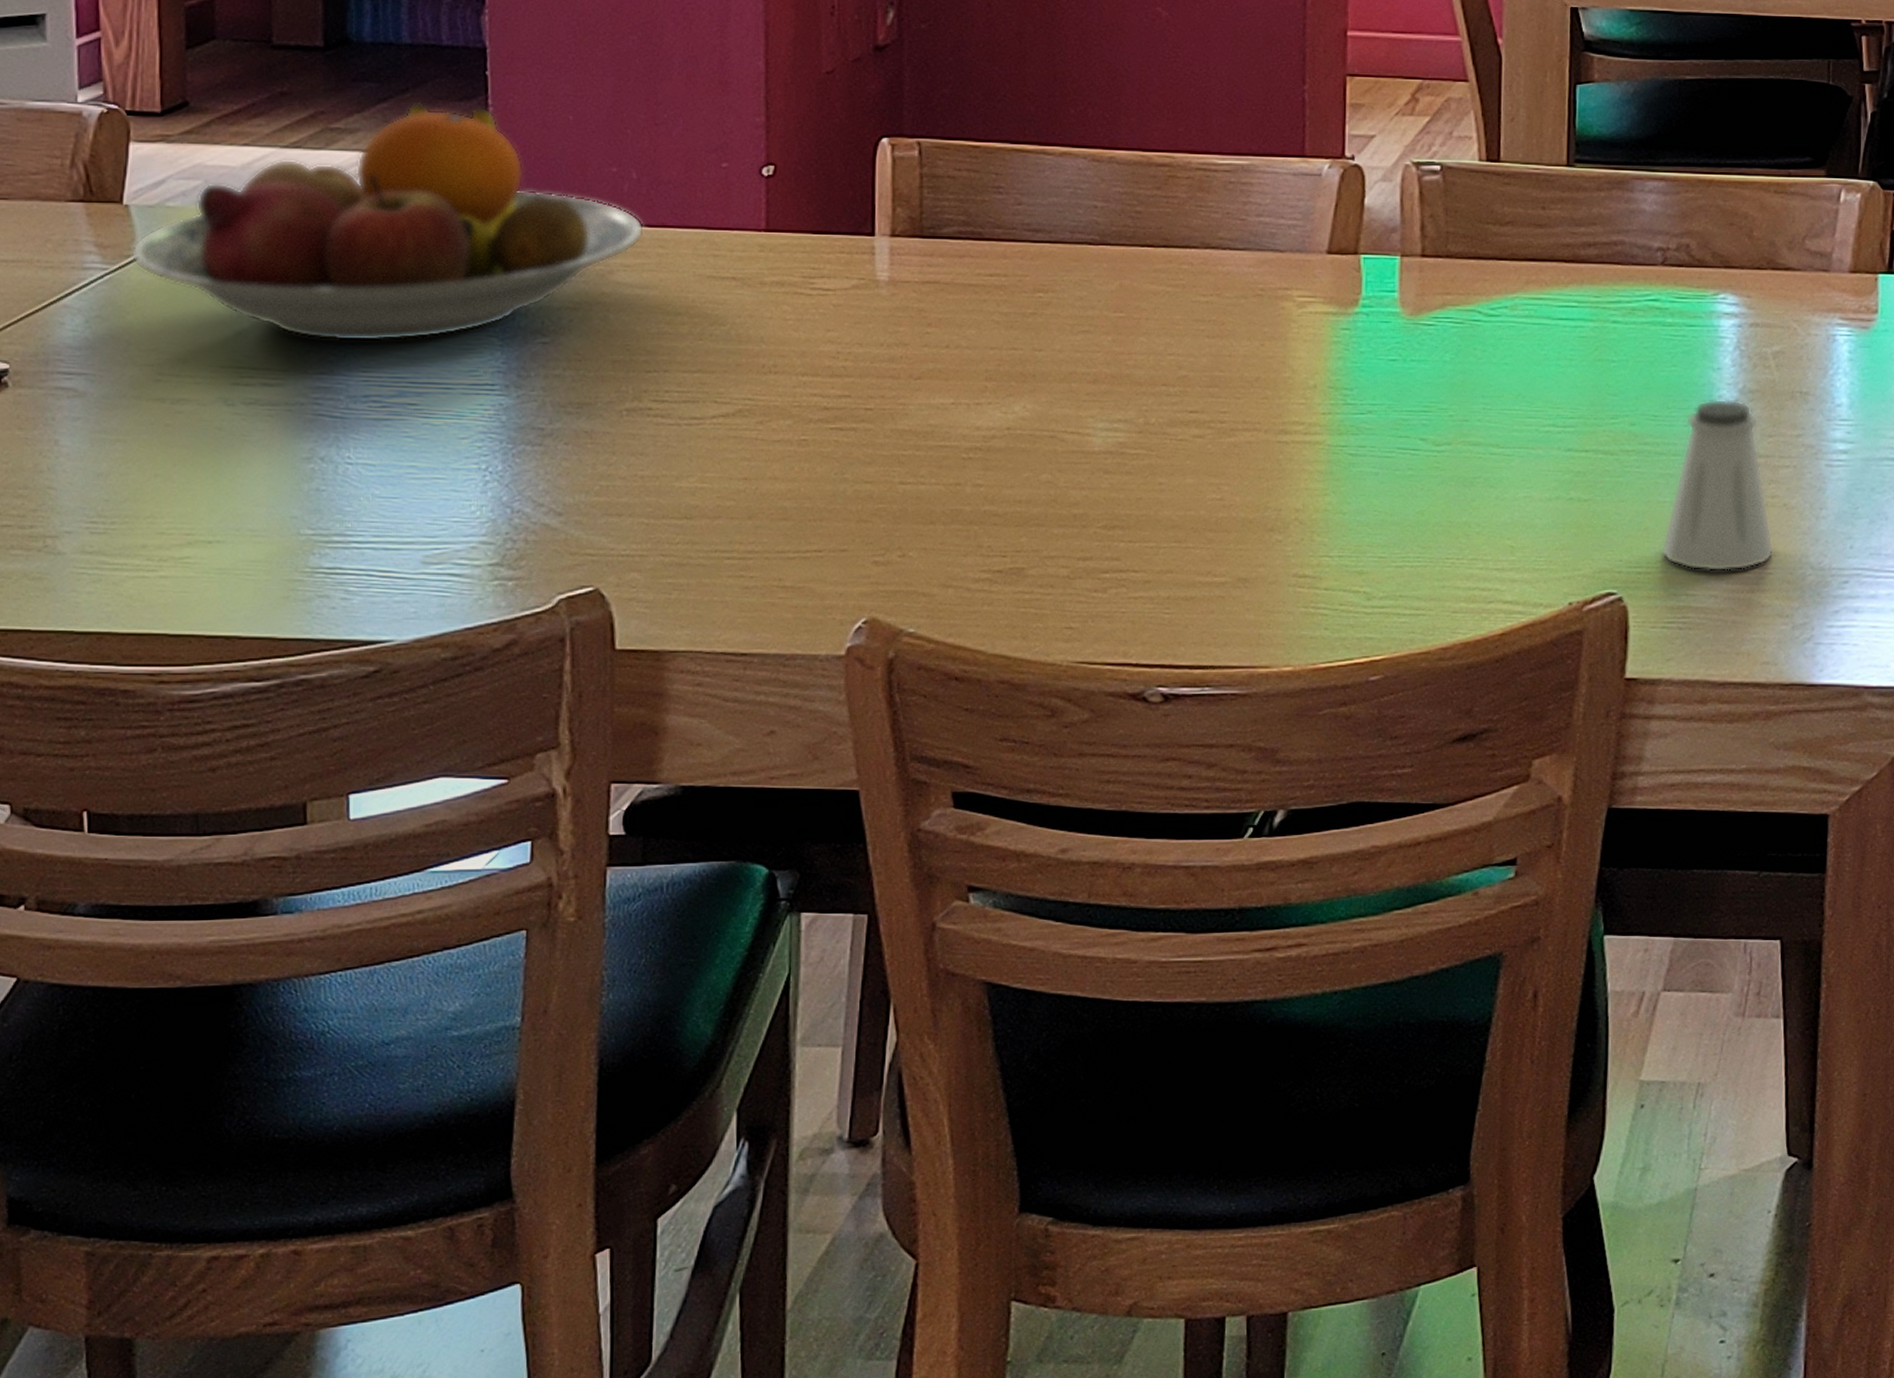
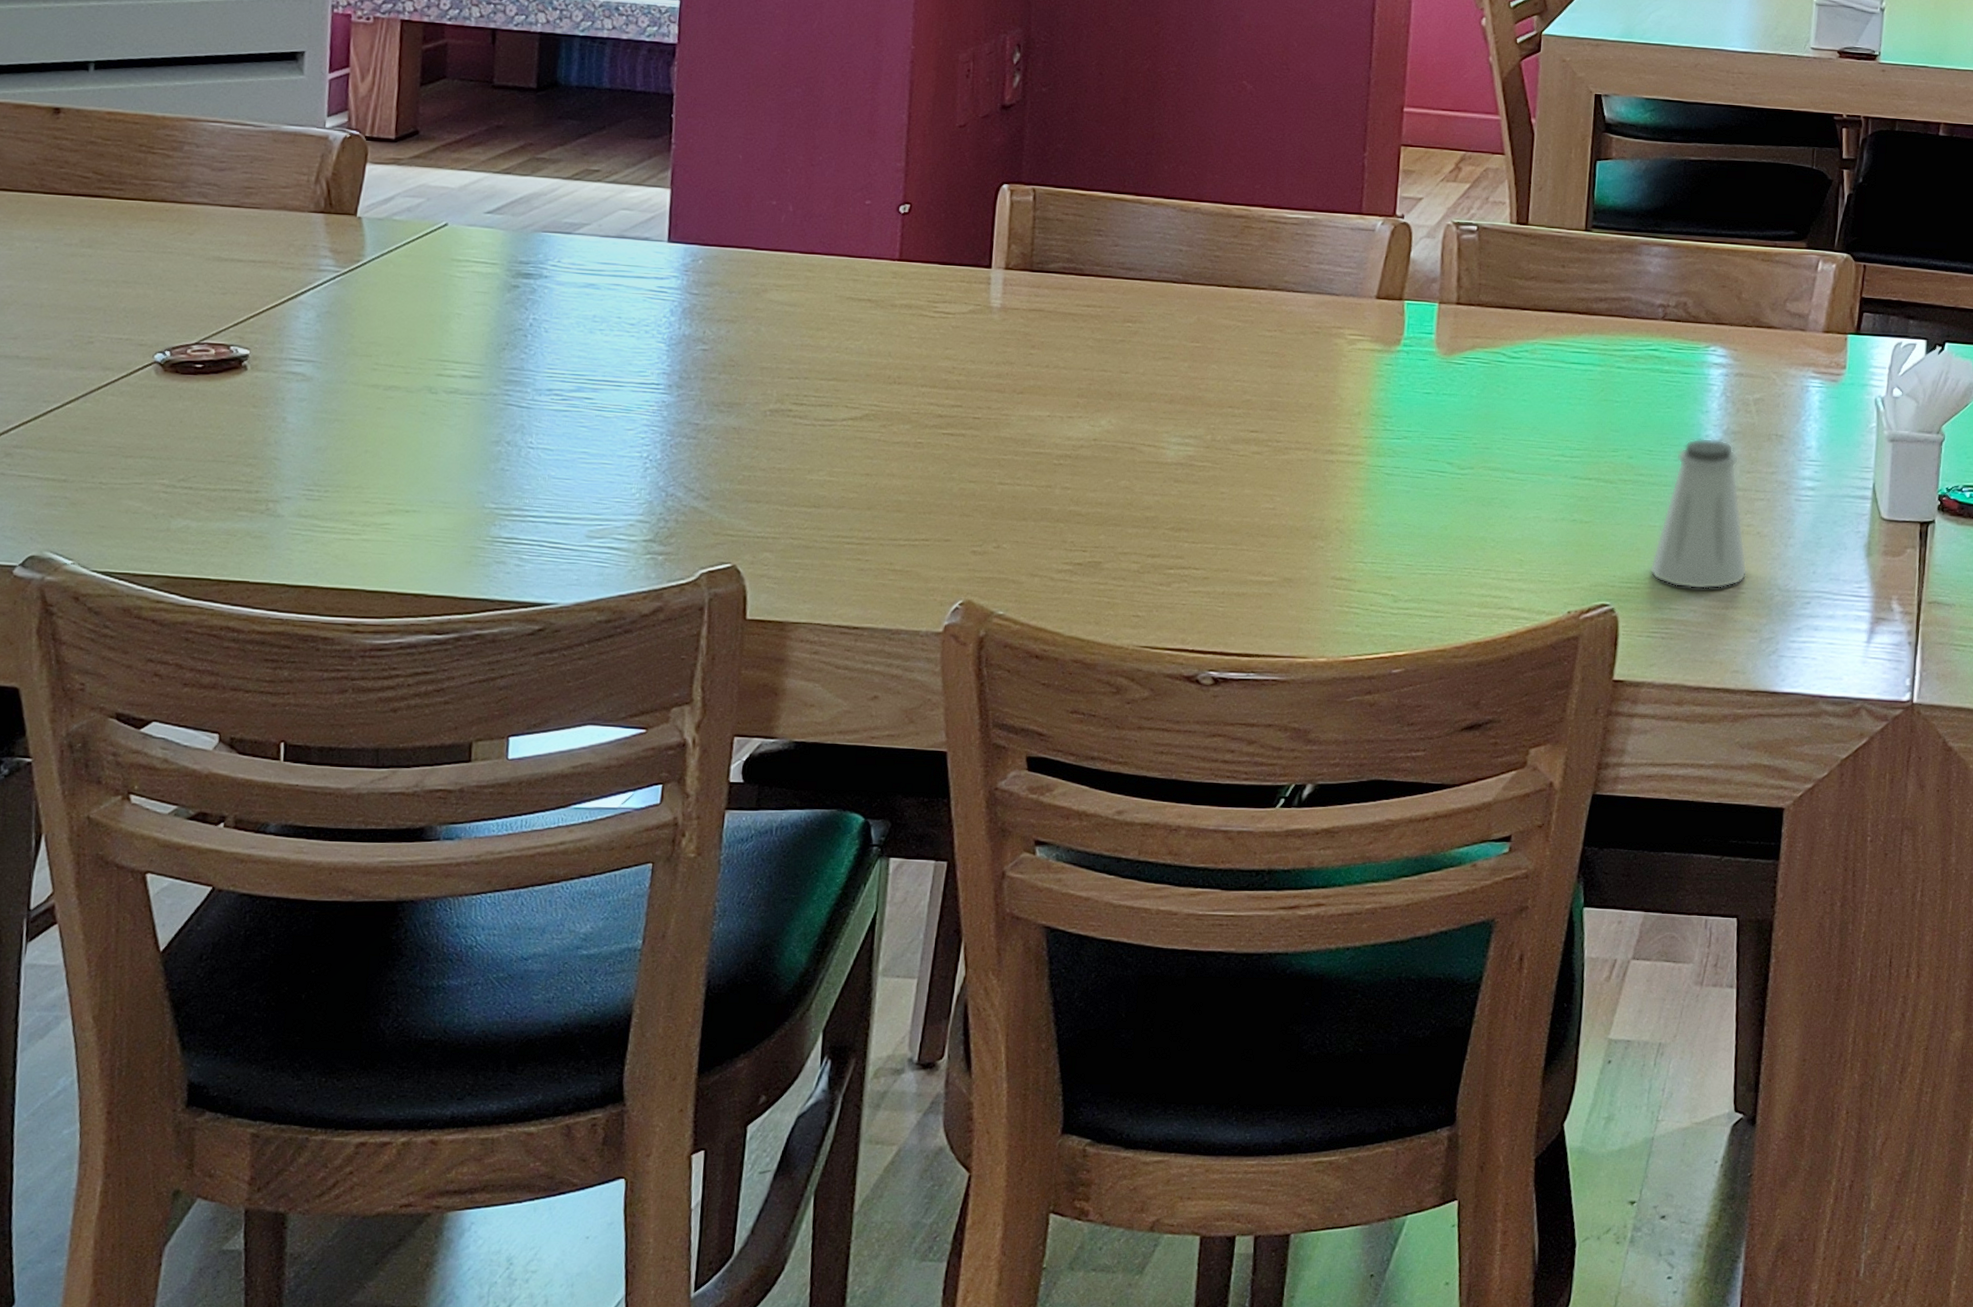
fruit bowl: present [131,100,644,342] -> none [360,137,796,344]

